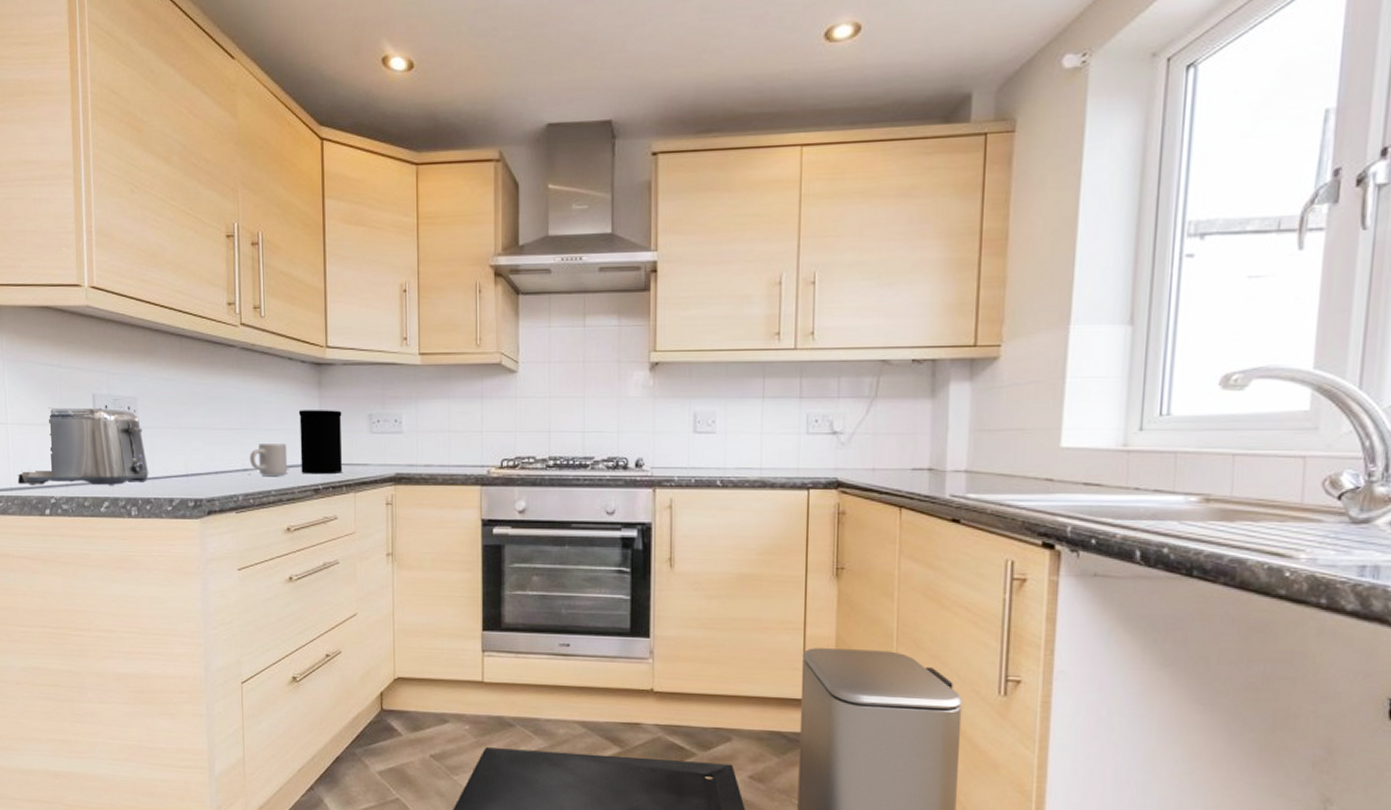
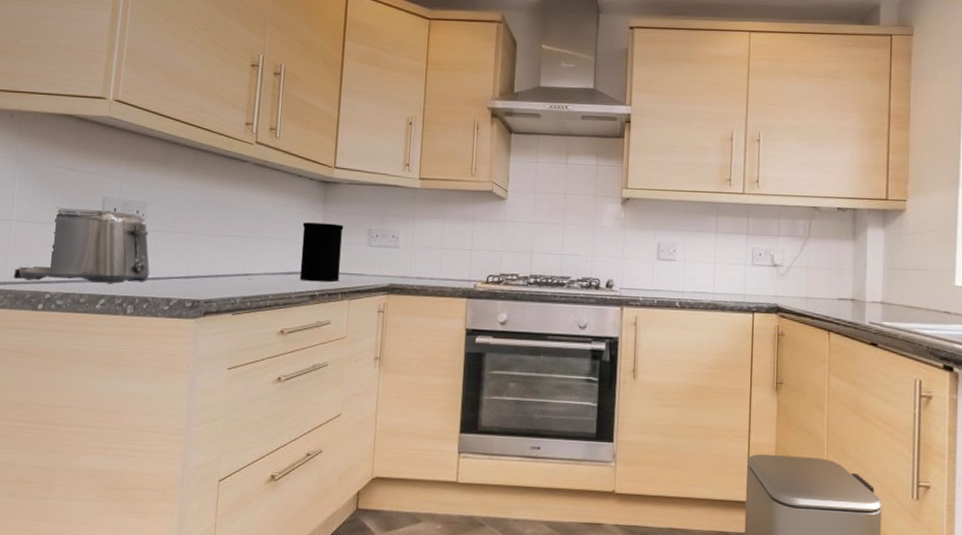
mug: present [250,444,288,477] -> none [251,251,289,283]

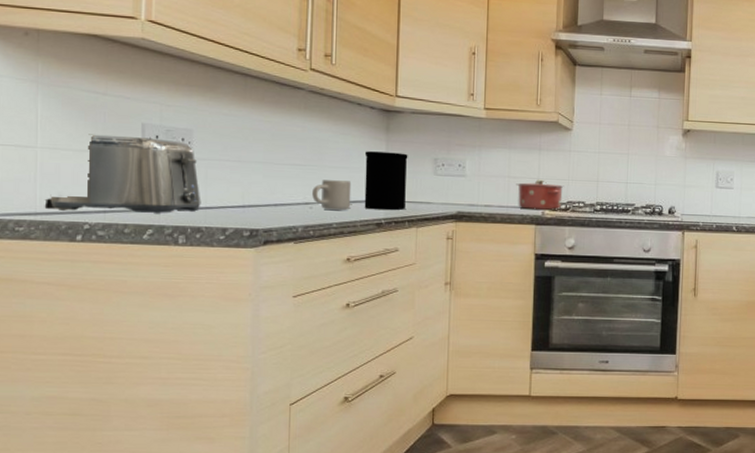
mug: none [251,251,289,283] -> present [312,180,352,211]
casserole: none [448,249,497,283] -> present [516,178,564,210]

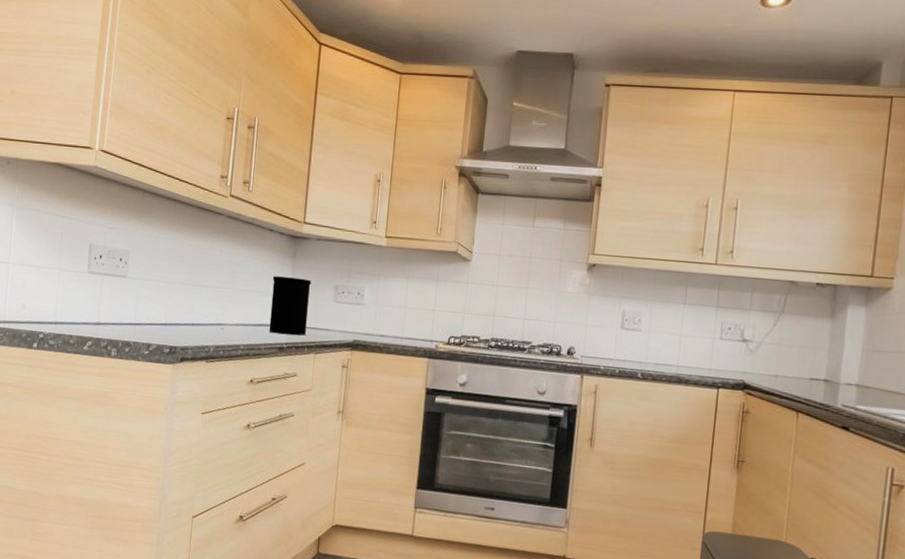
toaster: present [44,134,201,214] -> none [11,252,132,328]
mug: present [312,180,352,211] -> none [224,302,259,333]
casserole: present [516,178,564,210] -> none [411,310,459,344]

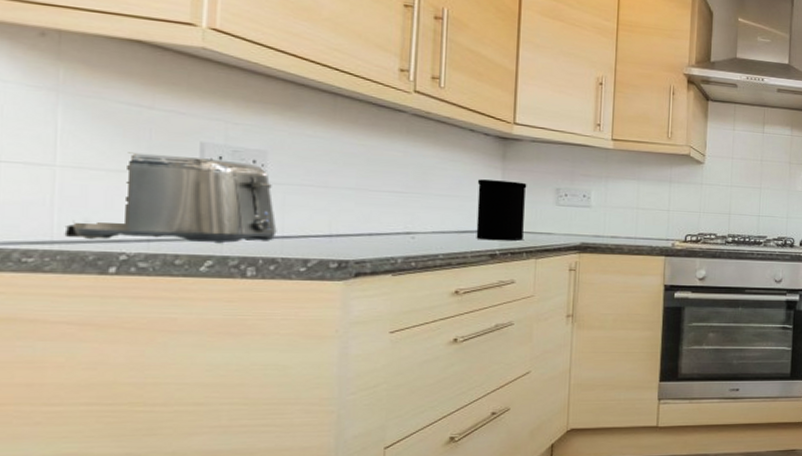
toaster: none [11,252,132,328] -> present [64,152,277,244]

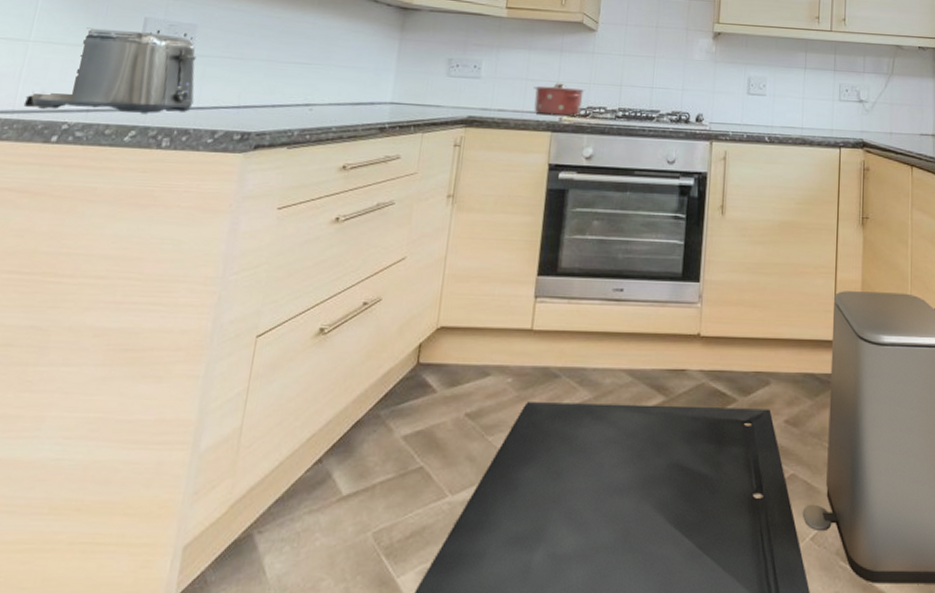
canister: present [476,179,527,241] -> none [368,50,421,113]
casserole: none [645,210,695,242] -> present [533,81,585,116]

